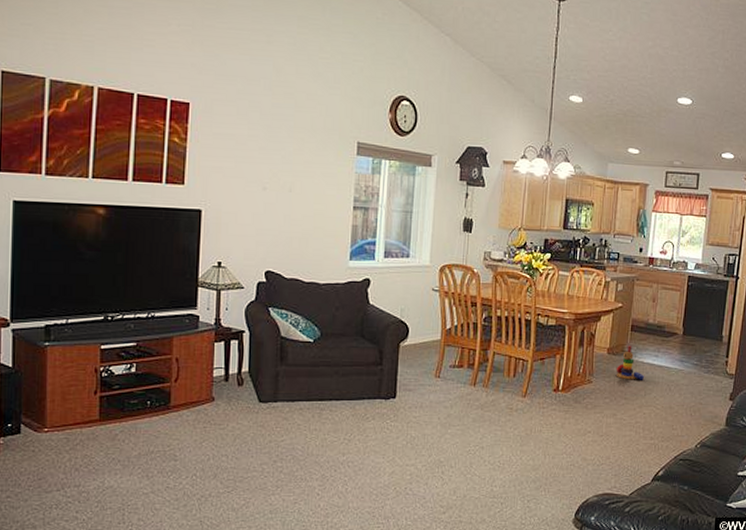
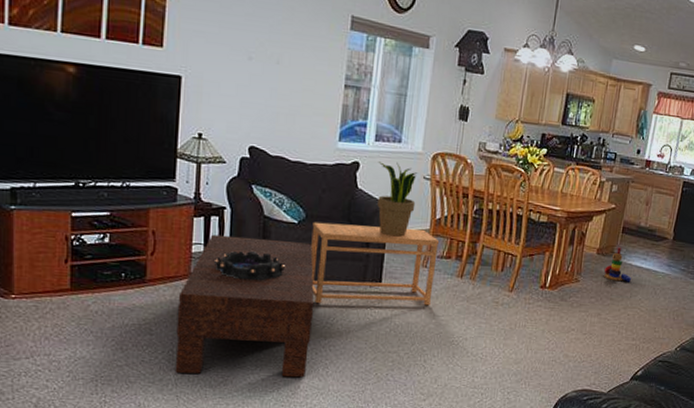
coffee table: none [198,358,332,497] -> present [175,234,315,378]
decorative bowl: none [234,372,302,401] -> present [213,250,285,281]
side table: none [326,339,451,421] -> present [311,221,440,306]
potted plant: none [388,276,427,349] -> present [377,162,418,237]

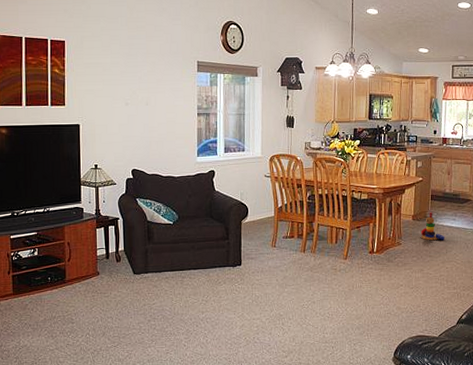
coffee table: present [175,234,315,378] -> none [90,238,192,351]
decorative bowl: present [213,250,285,281] -> none [113,249,167,273]
side table: present [311,221,440,306] -> none [184,217,283,286]
potted plant: present [377,162,418,237] -> none [228,167,261,225]

